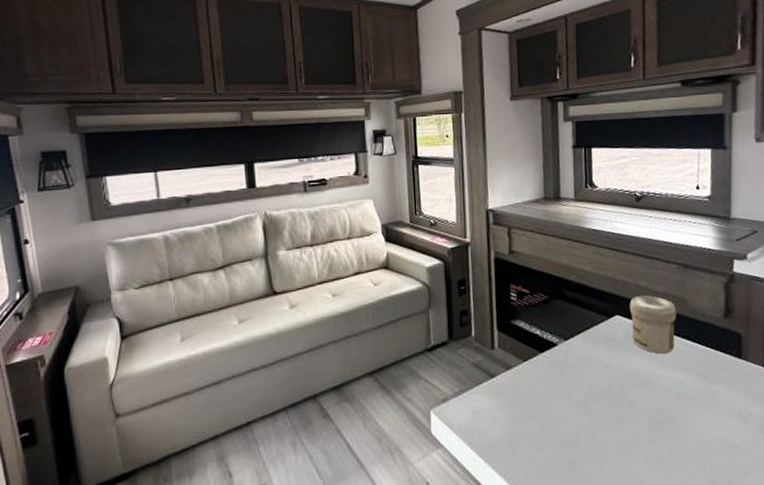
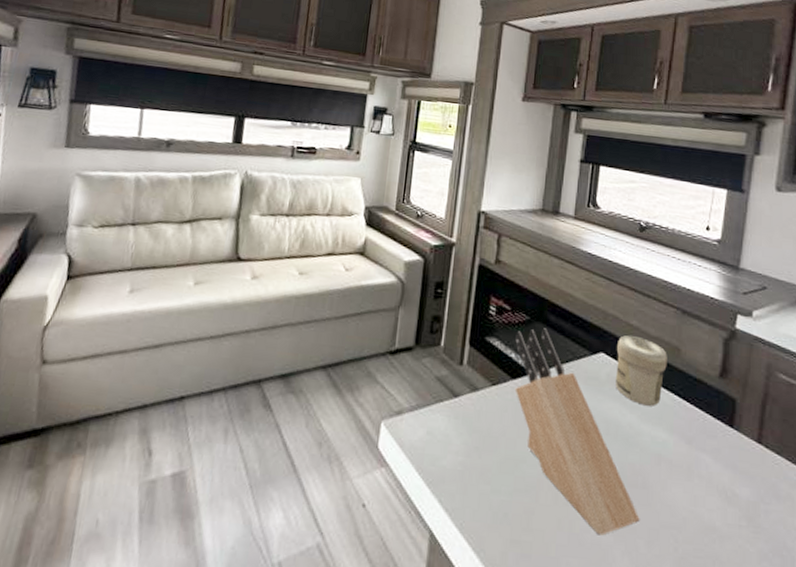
knife block: none [538,303,670,470] -> present [515,328,640,536]

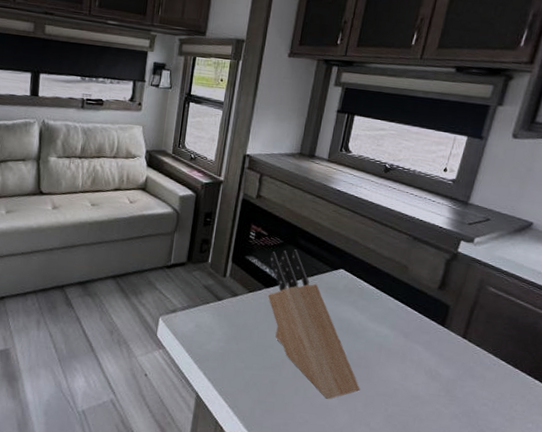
jar: present [616,335,667,406] -> none [351,255,397,310]

